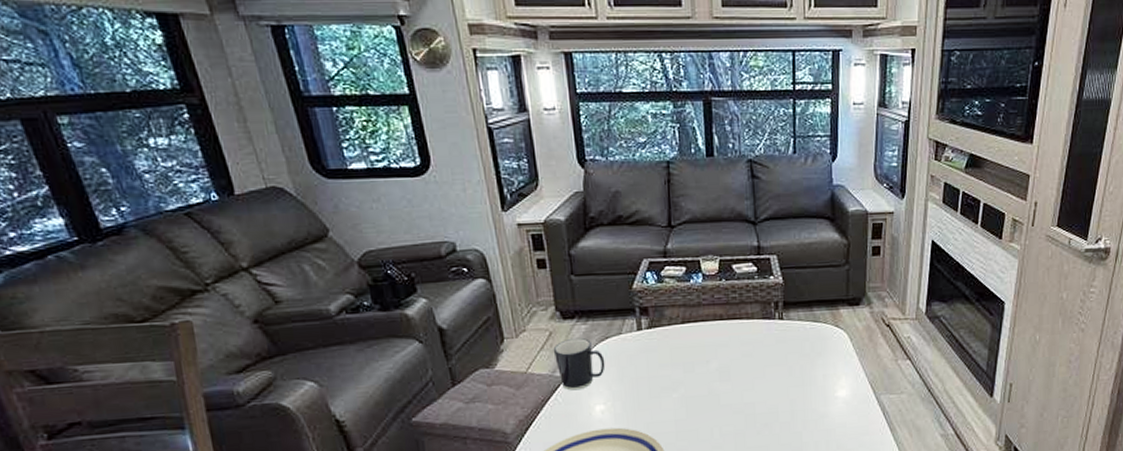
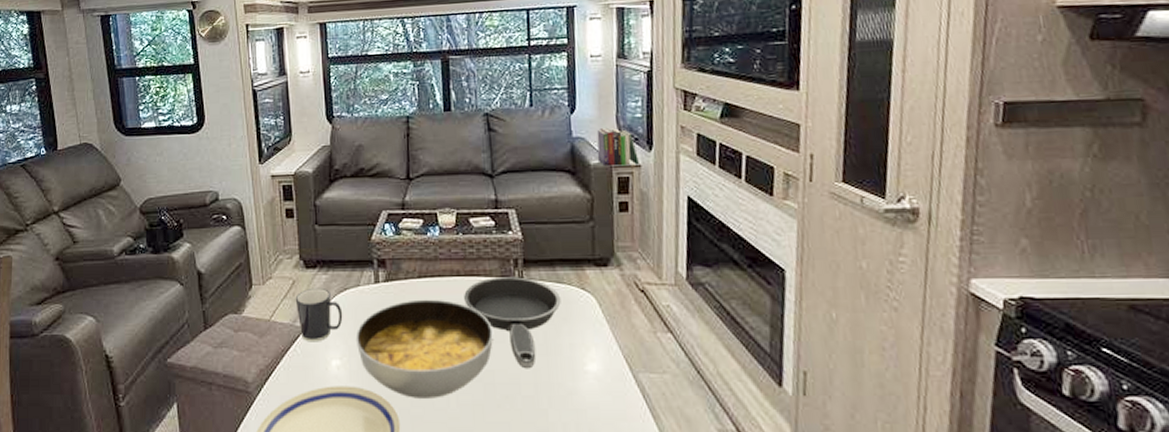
soup bowl: none [619,342,754,434] -> present [355,299,493,398]
frying pan: none [727,318,817,400] -> present [464,277,561,369]
books: none [855,175,892,214] -> present [596,127,639,167]

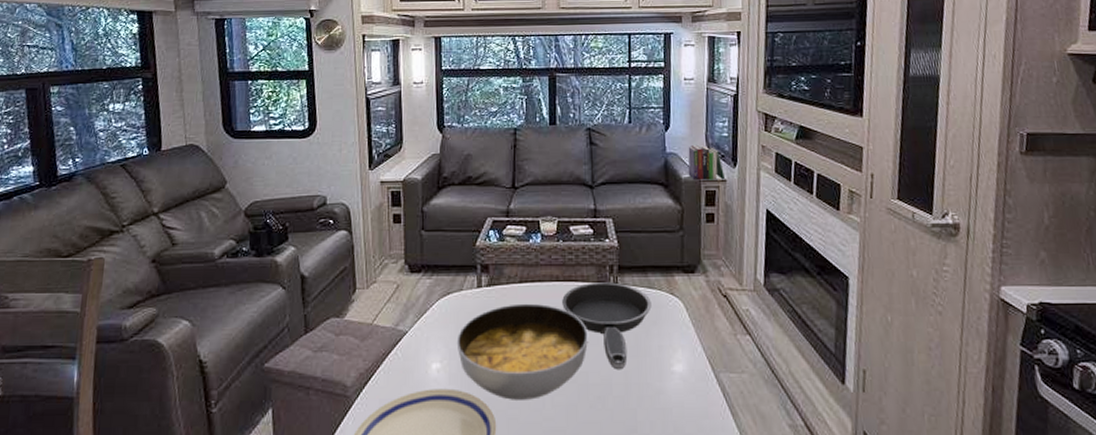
mug: present [295,287,343,342] -> none [398,291,445,346]

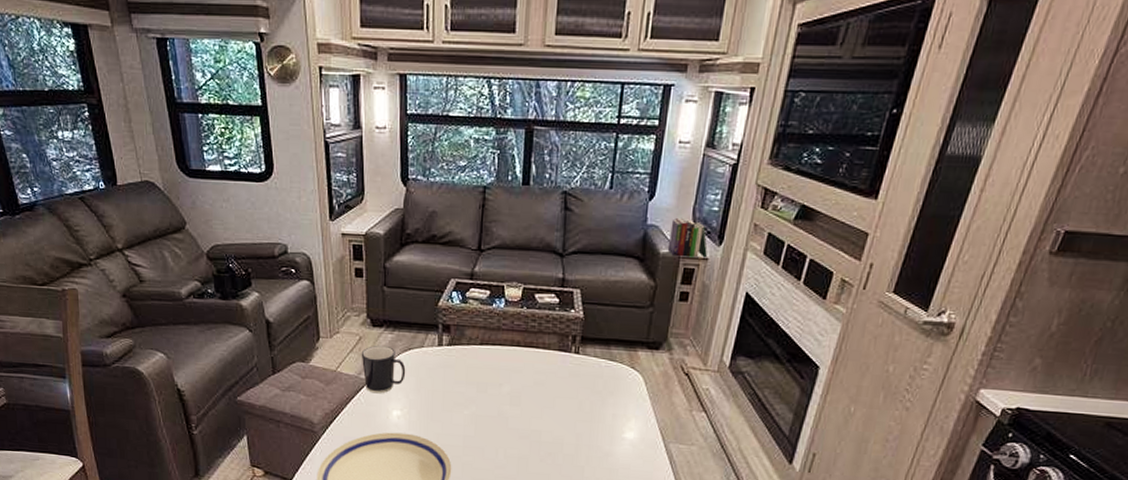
mug: none [398,291,445,346] -> present [361,345,406,394]
soup bowl: present [456,303,588,400] -> none [416,364,544,450]
frying pan: present [562,282,652,370] -> none [521,350,611,433]

